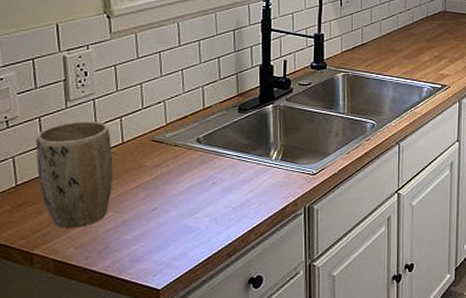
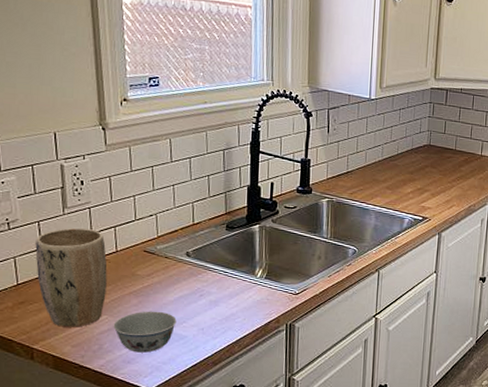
bowl: none [119,203,188,250] -> present [113,311,177,353]

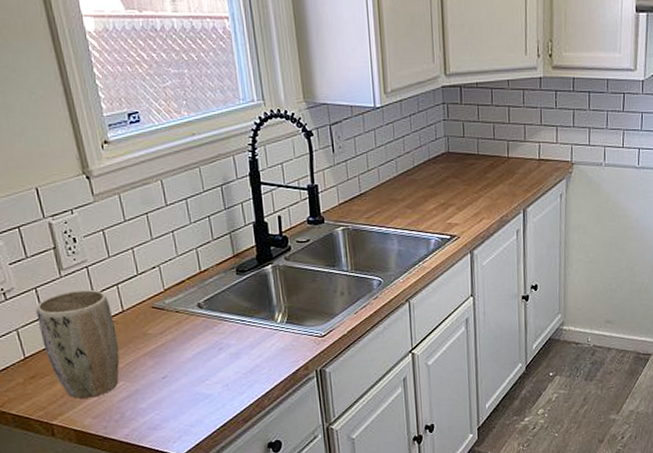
bowl: present [113,311,177,353] -> none [132,371,198,418]

